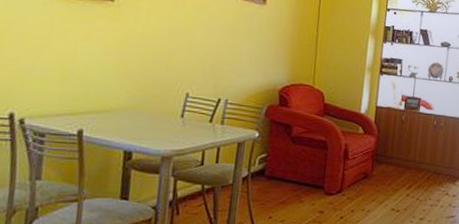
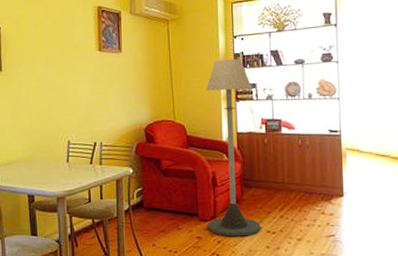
floor lamp: none [333,30,398,213] -> present [206,58,261,237]

